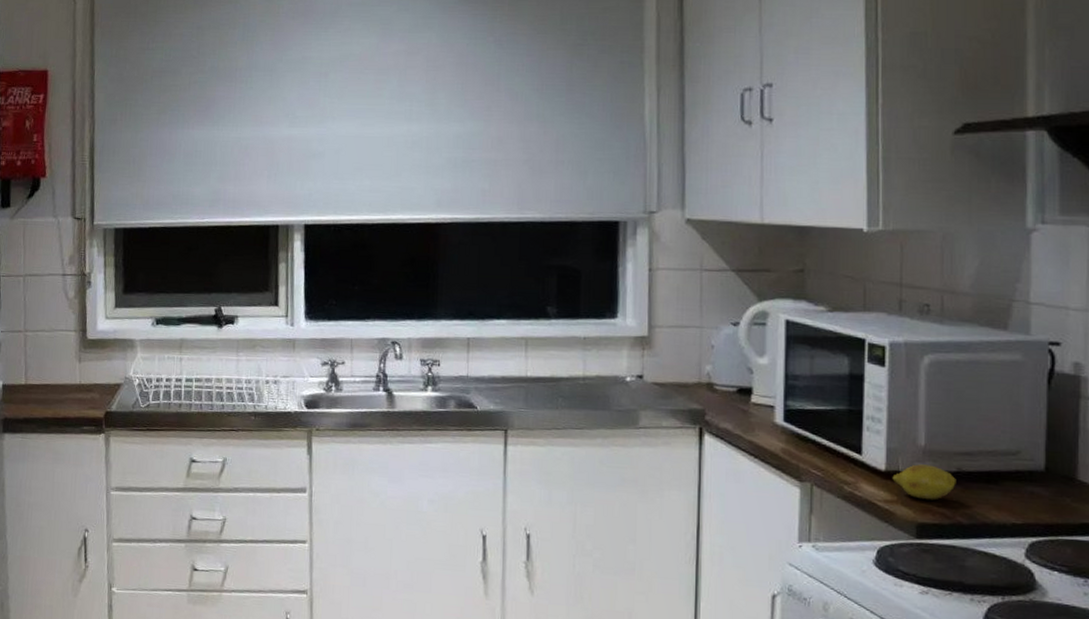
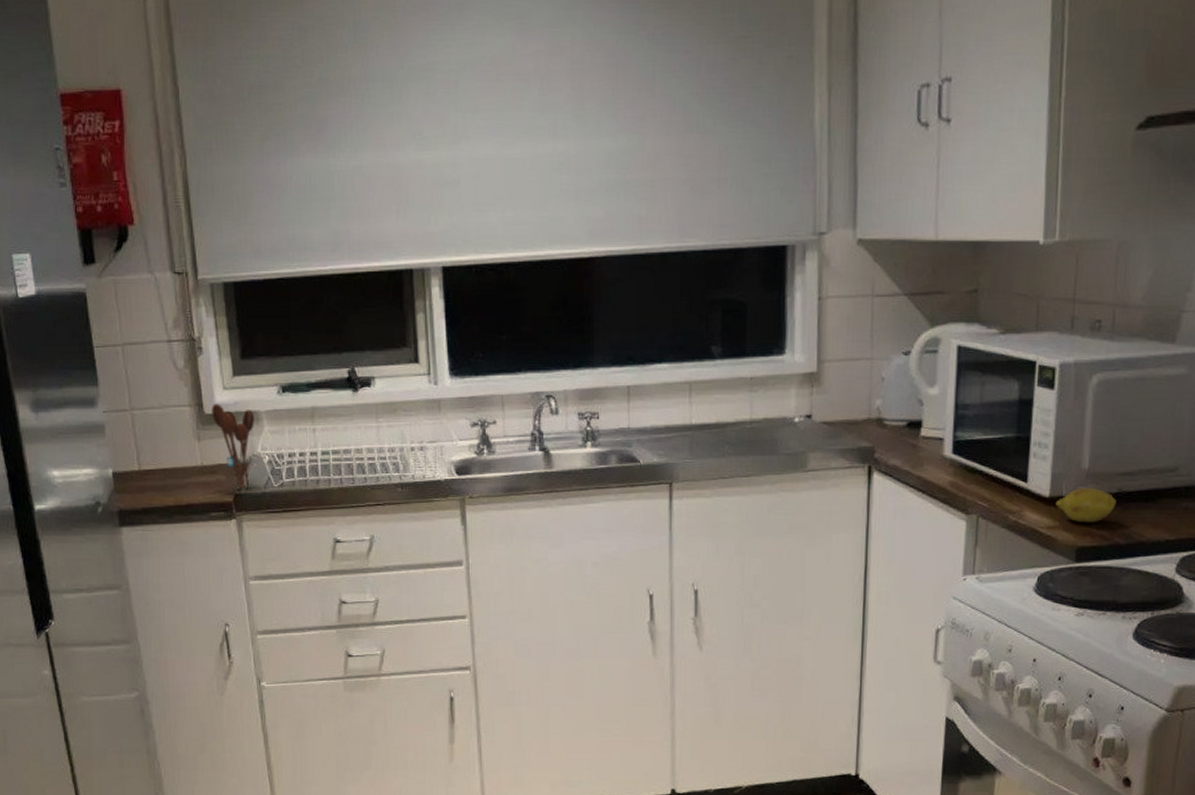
utensil holder: none [93,330,130,407] -> present [212,403,254,489]

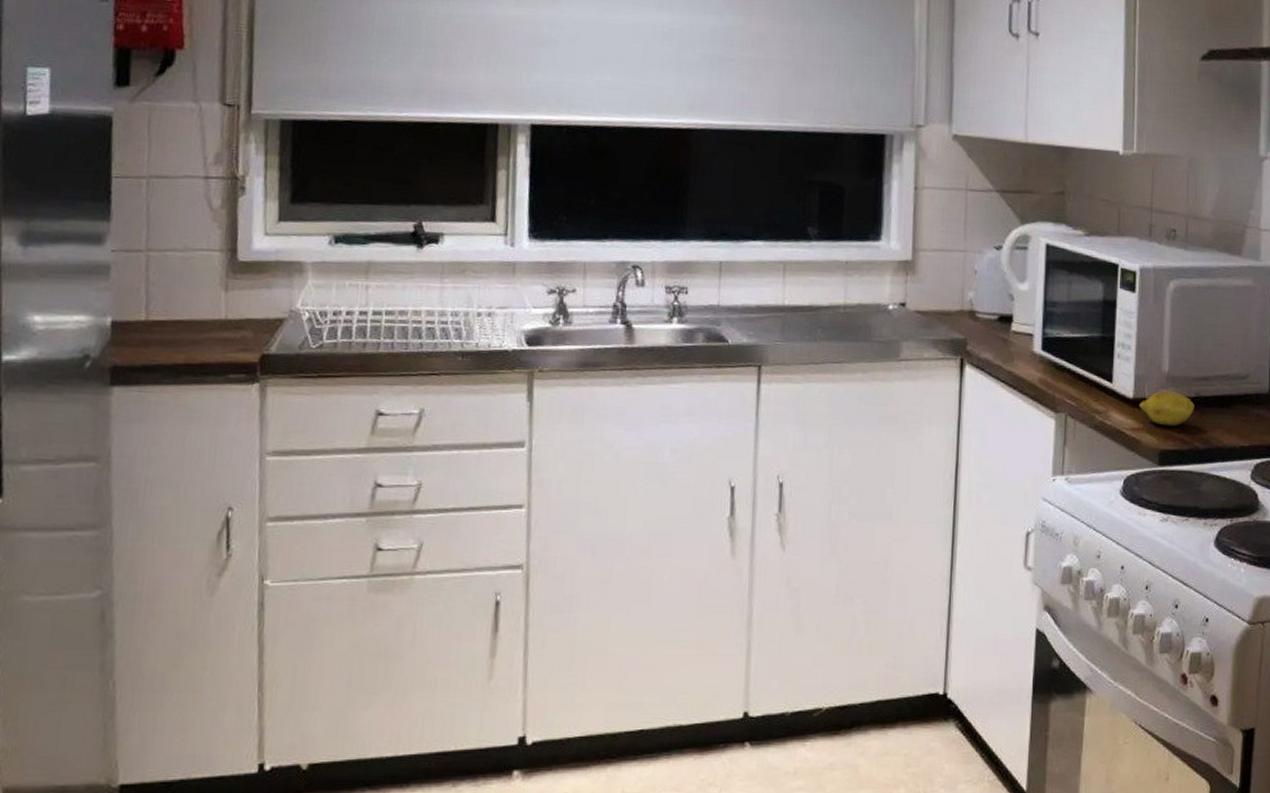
utensil holder: present [212,403,254,489] -> none [246,250,298,349]

